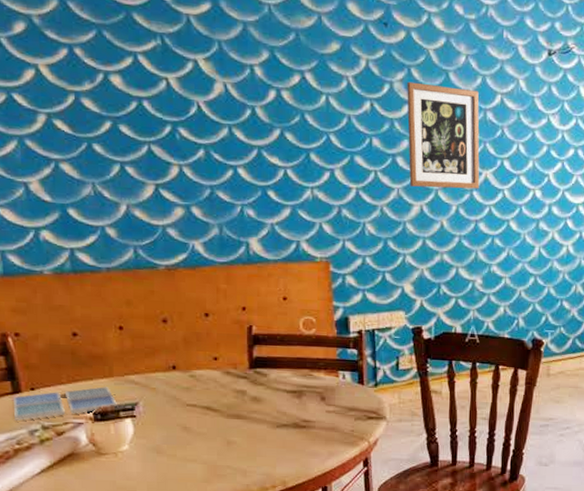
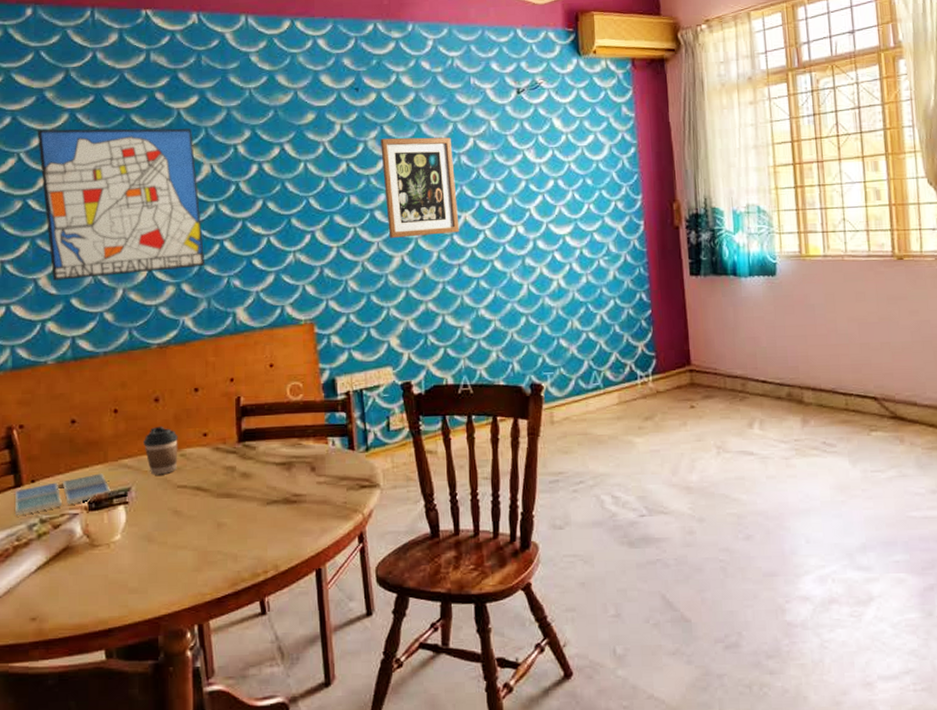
wall art: none [20,12,217,192] -> present [37,128,205,282]
coffee cup: none [150,346,187,393] -> present [142,426,178,475]

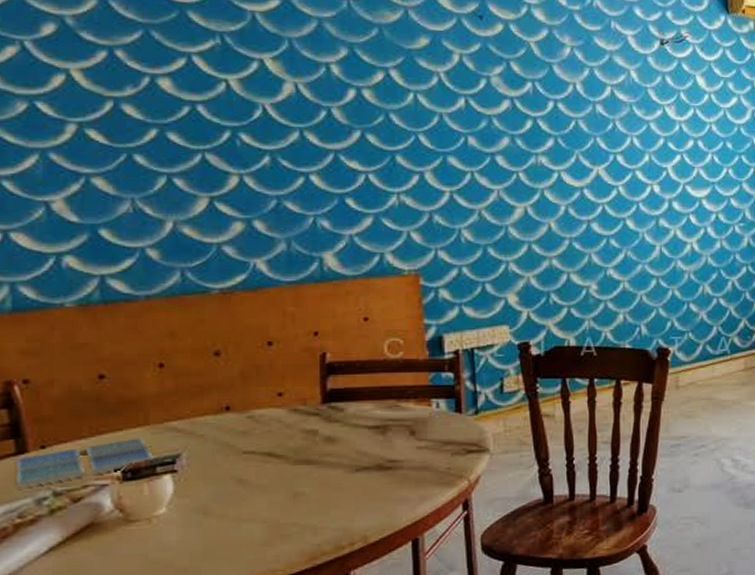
wall art: present [37,128,205,282] -> none [50,13,285,207]
coffee cup: present [142,426,178,475] -> none [197,383,245,440]
wall art: present [380,137,460,238] -> none [506,75,591,188]

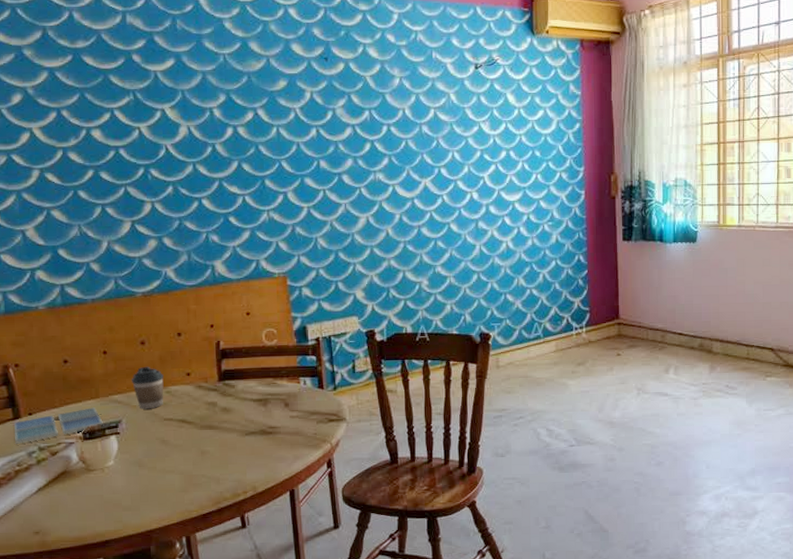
coffee cup: none [197,383,245,440] -> present [131,366,164,409]

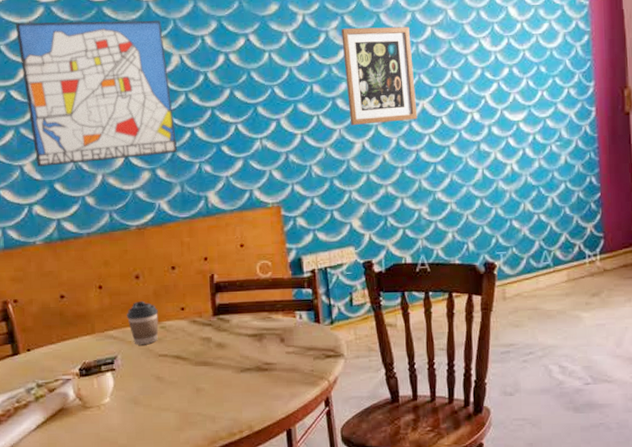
drink coaster: present [13,407,104,444] -> none [12,343,100,380]
wall art: none [17,86,185,233] -> present [15,20,178,168]
wall art: none [348,106,420,200] -> present [341,27,418,125]

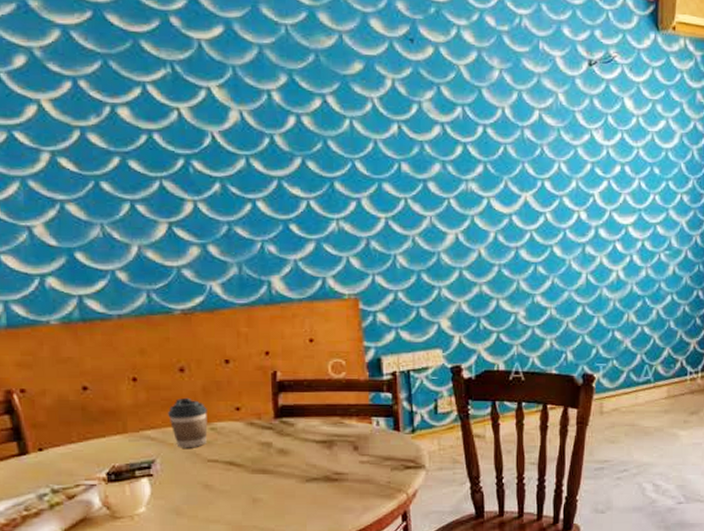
wall art: present [15,20,178,168] -> none [20,45,235,231]
wall art: present [341,27,418,125] -> none [437,100,519,214]

